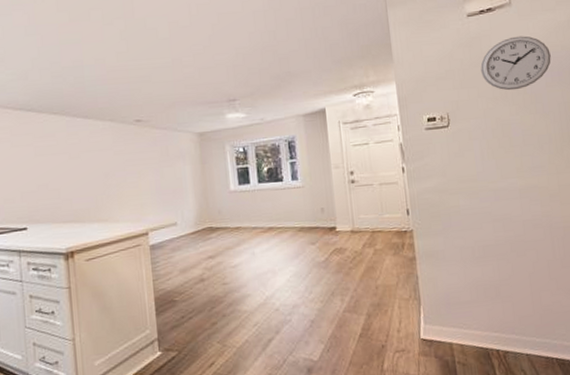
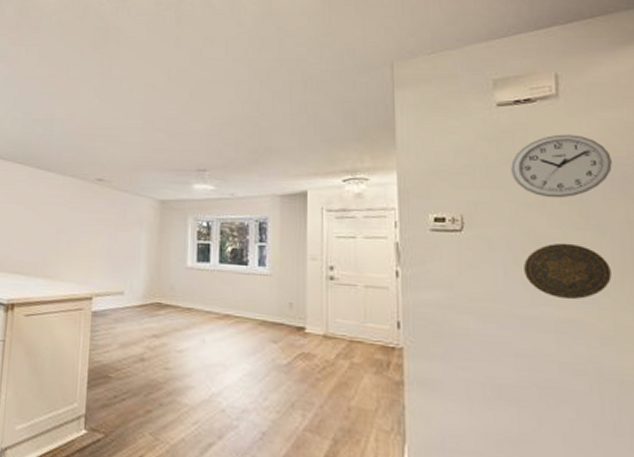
decorative plate: none [495,125,555,171] -> present [524,243,612,300]

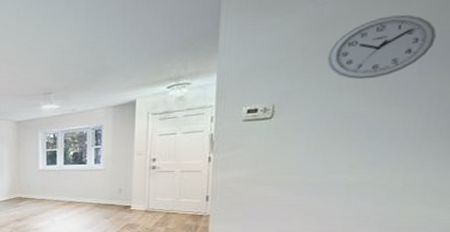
decorative plate: present [524,243,612,300] -> none [325,118,411,167]

